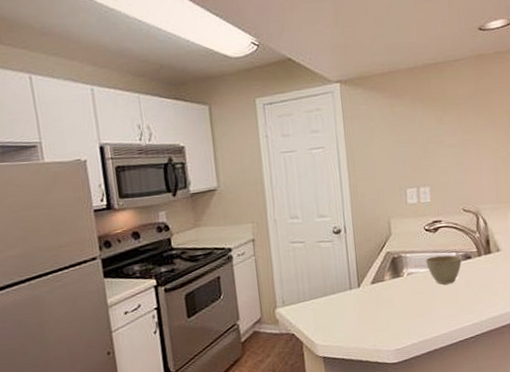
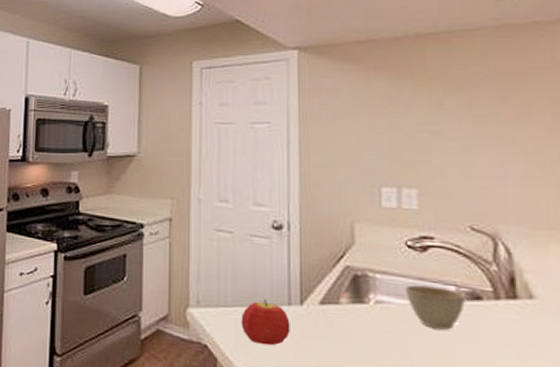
fruit: none [317,289,353,324] -> present [241,299,290,346]

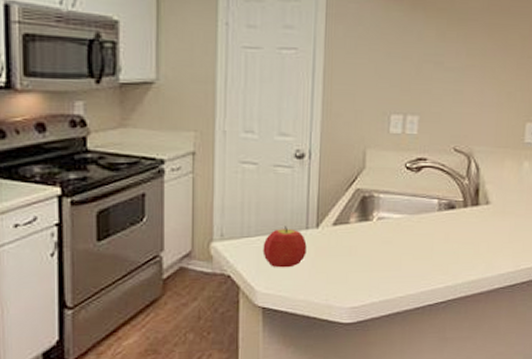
cup: present [406,284,465,330] -> none [402,201,444,236]

